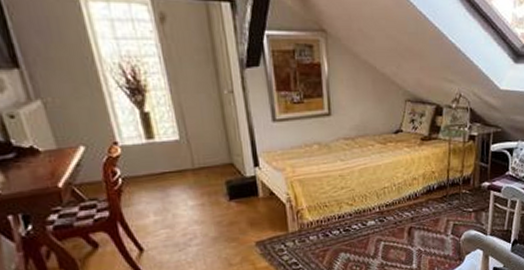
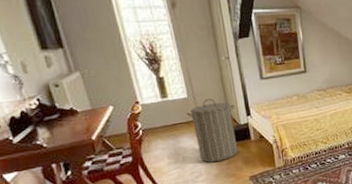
laundry hamper: none [177,142,243,222] -> present [186,98,238,162]

